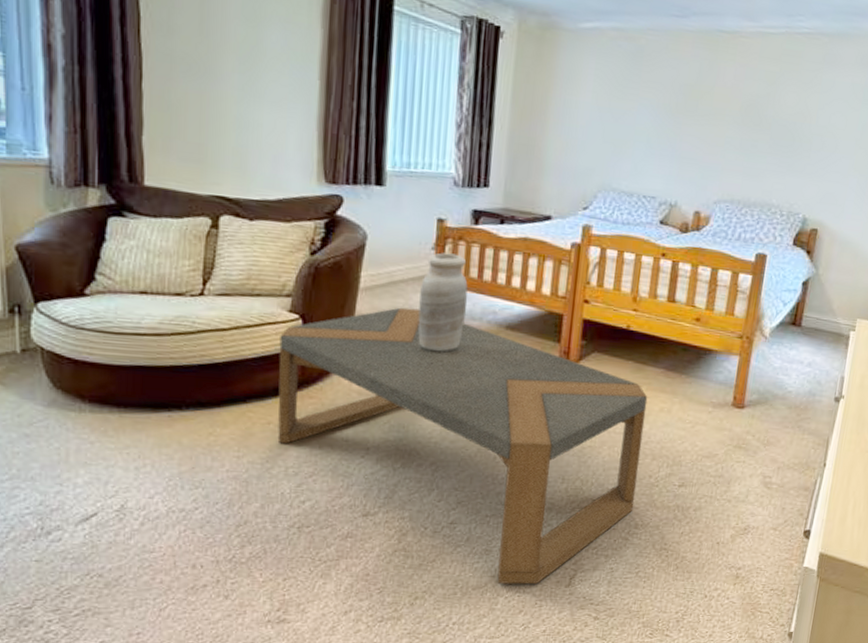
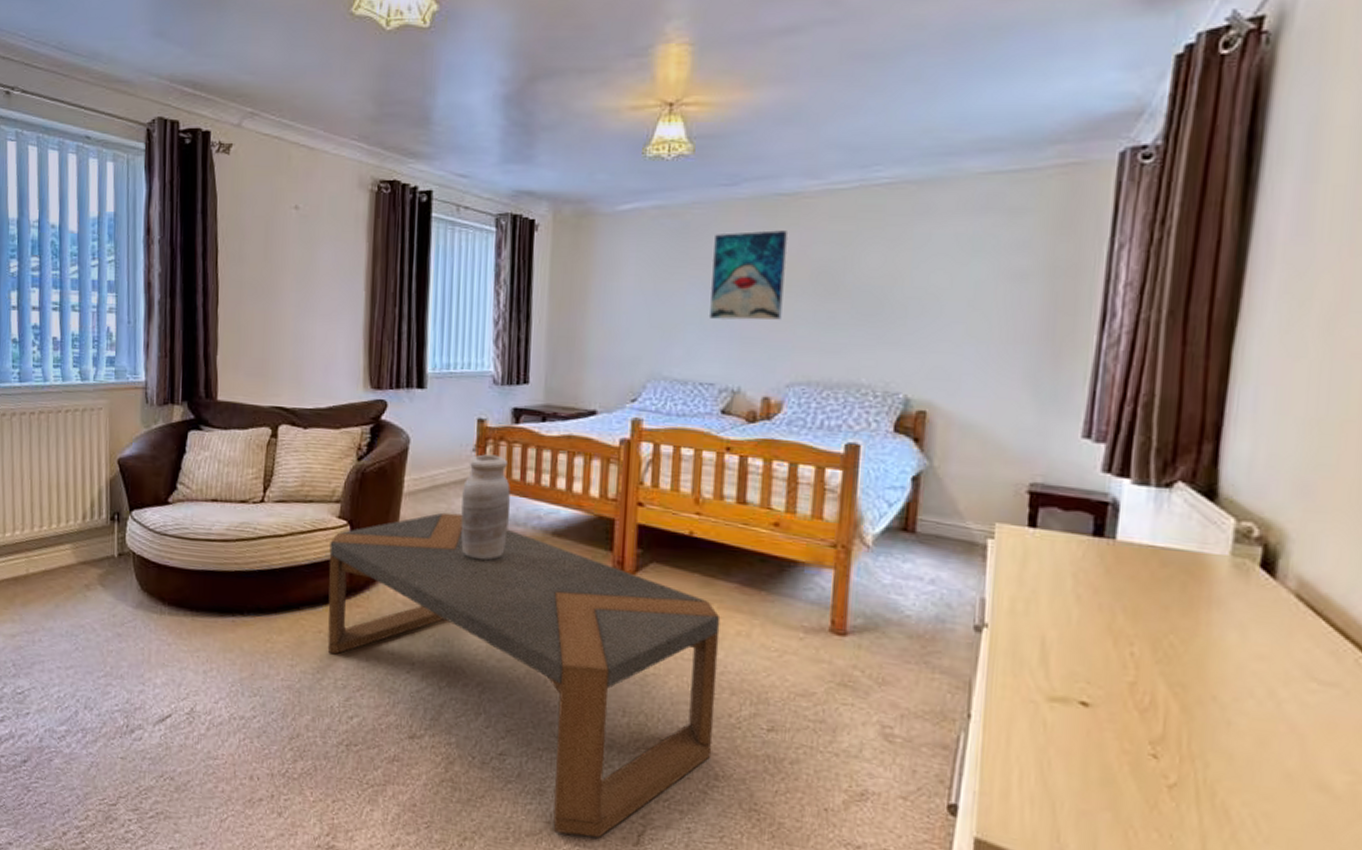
wall art: none [656,61,725,144] -> present [710,230,787,320]

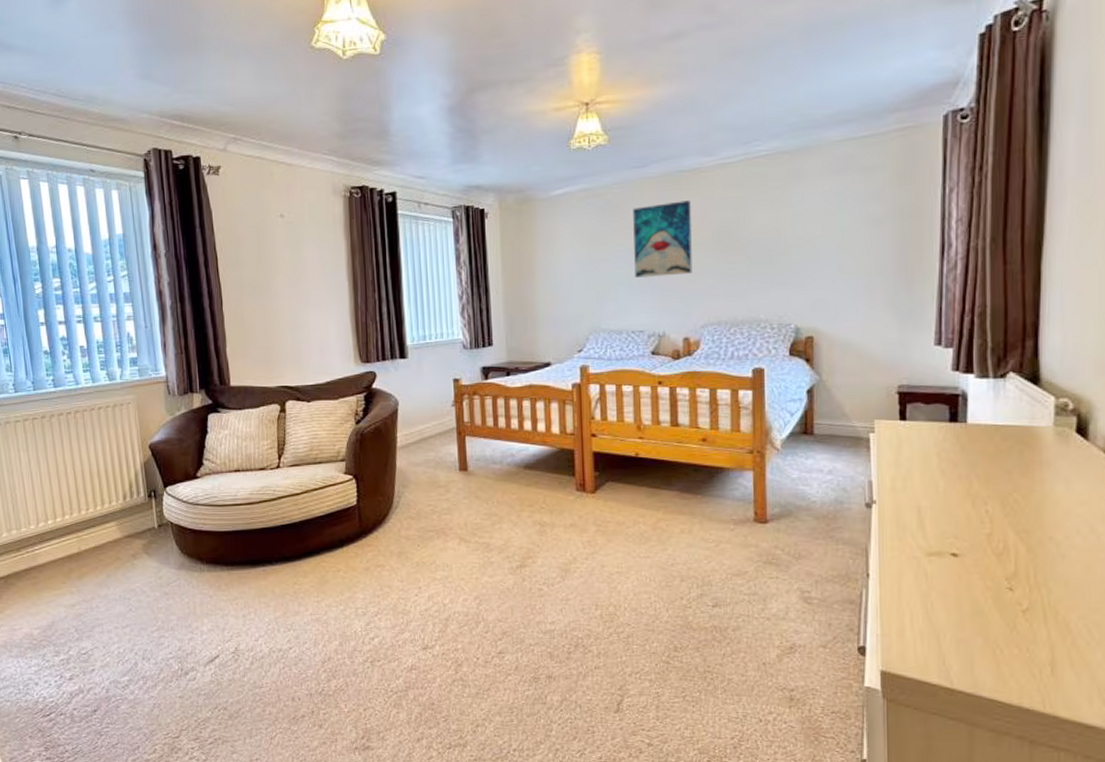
coffee table: present [327,512,721,838] -> none [340,459,670,711]
vase: present [460,454,511,560] -> none [447,407,488,496]

